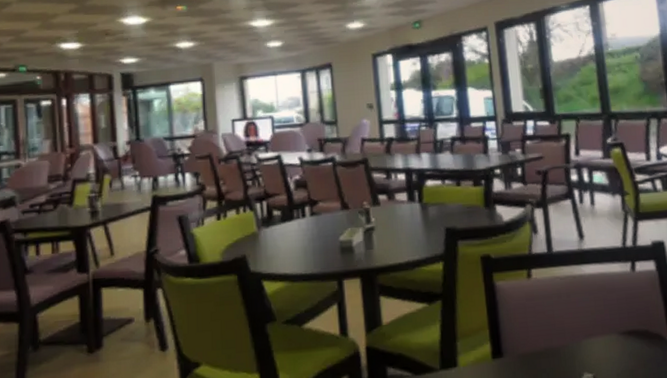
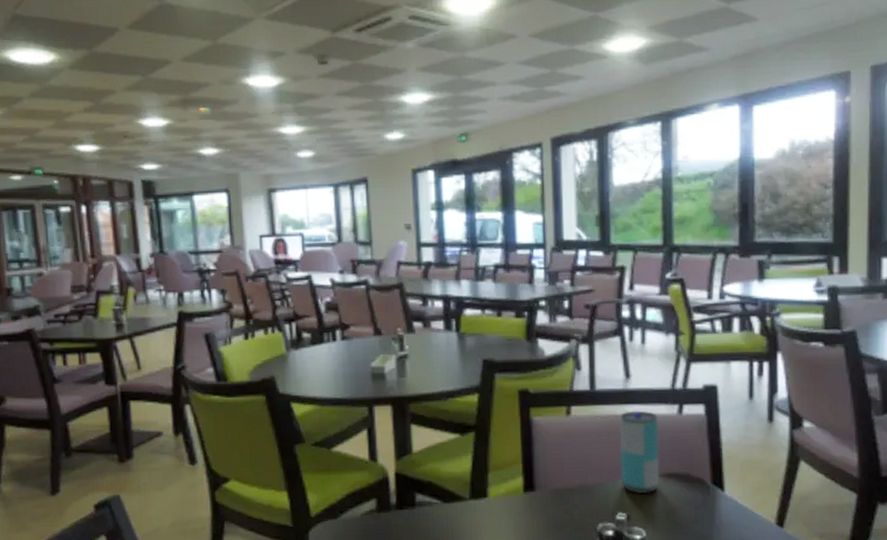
beverage can: none [577,269,622,354] -> present [619,410,660,494]

